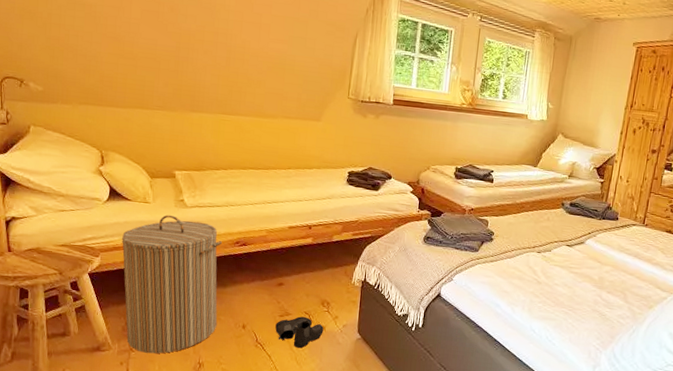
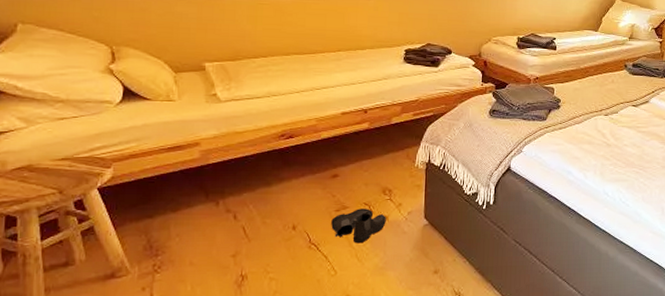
laundry hamper: present [122,215,222,354] -> none [140,112,264,273]

